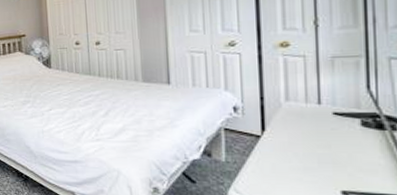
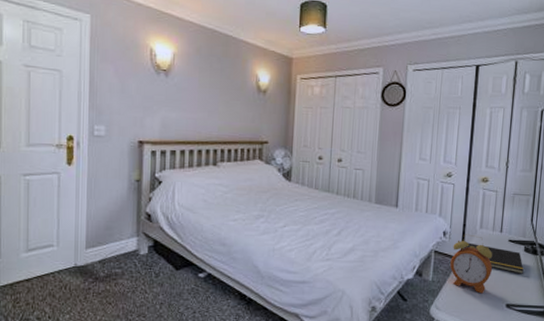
alarm clock: none [248,108,313,177] -> present [450,234,493,294]
notepad: none [264,118,364,154] -> present [463,242,524,274]

